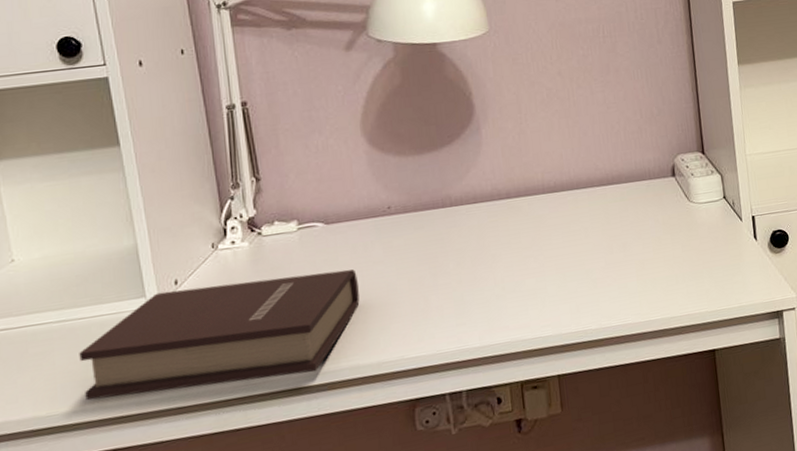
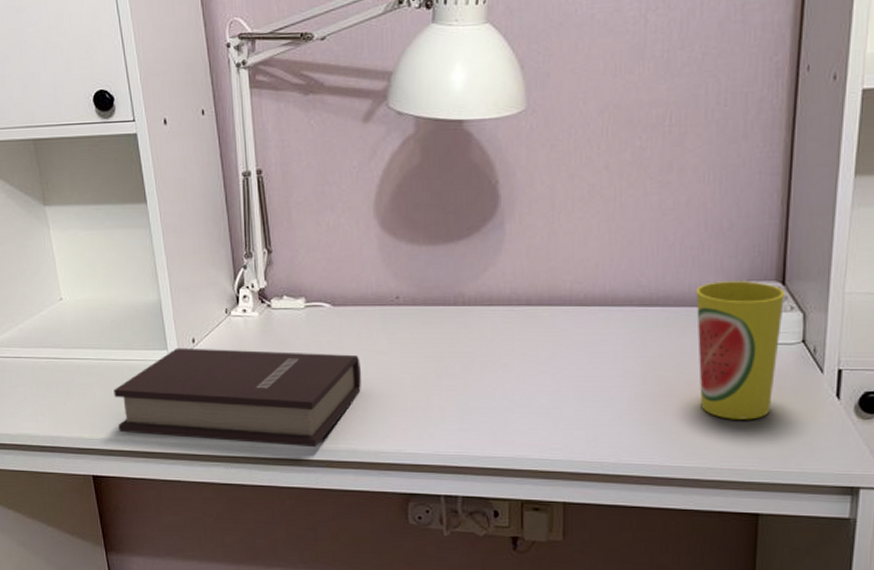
cup: none [640,154,710,272] -> present [695,281,786,420]

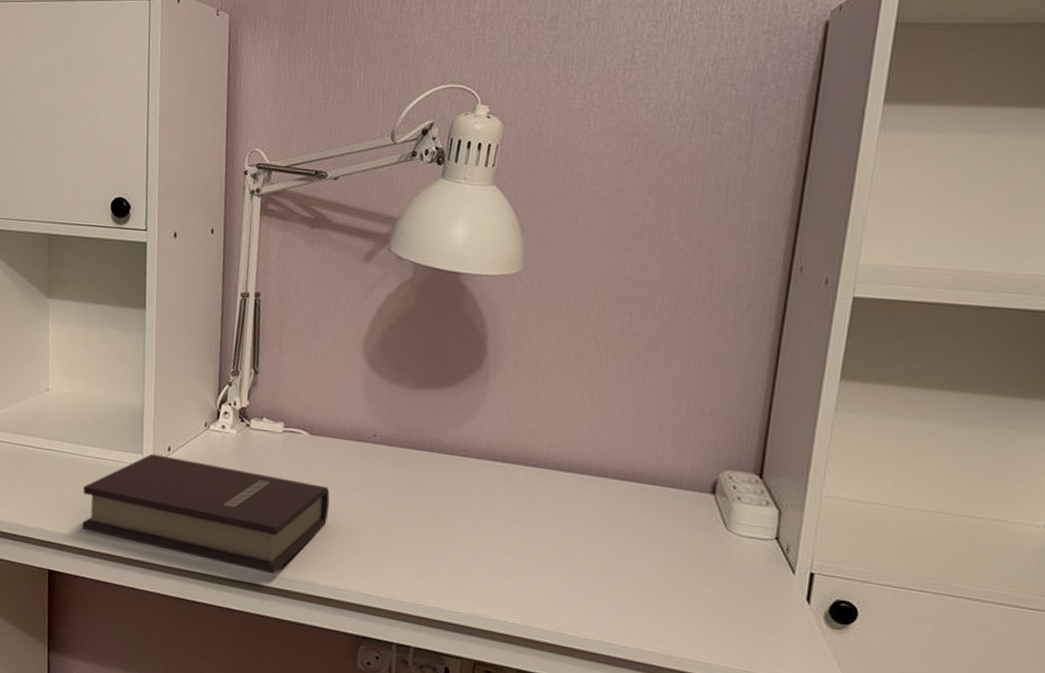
cup: present [695,281,786,420] -> none [667,465,763,612]

